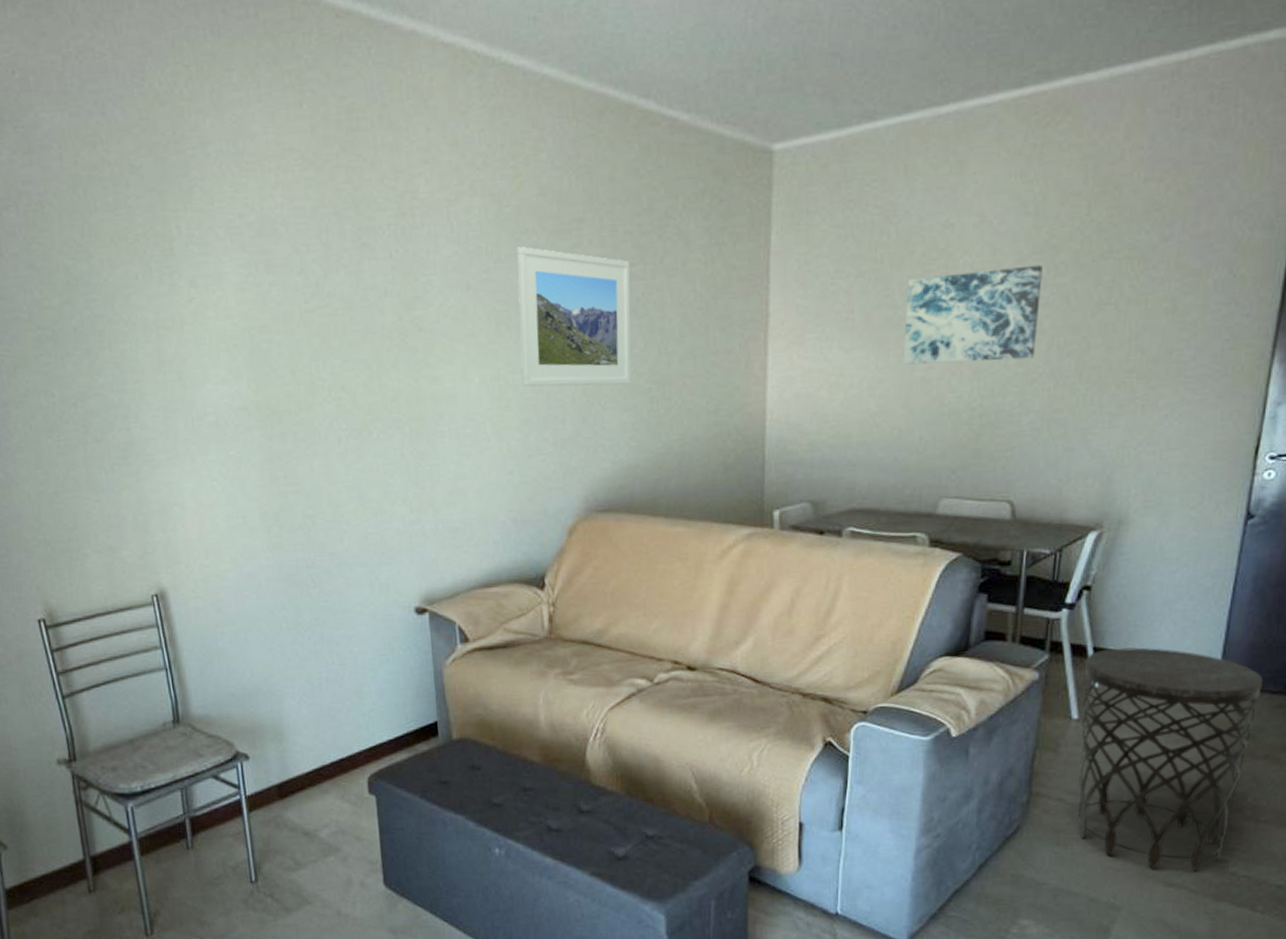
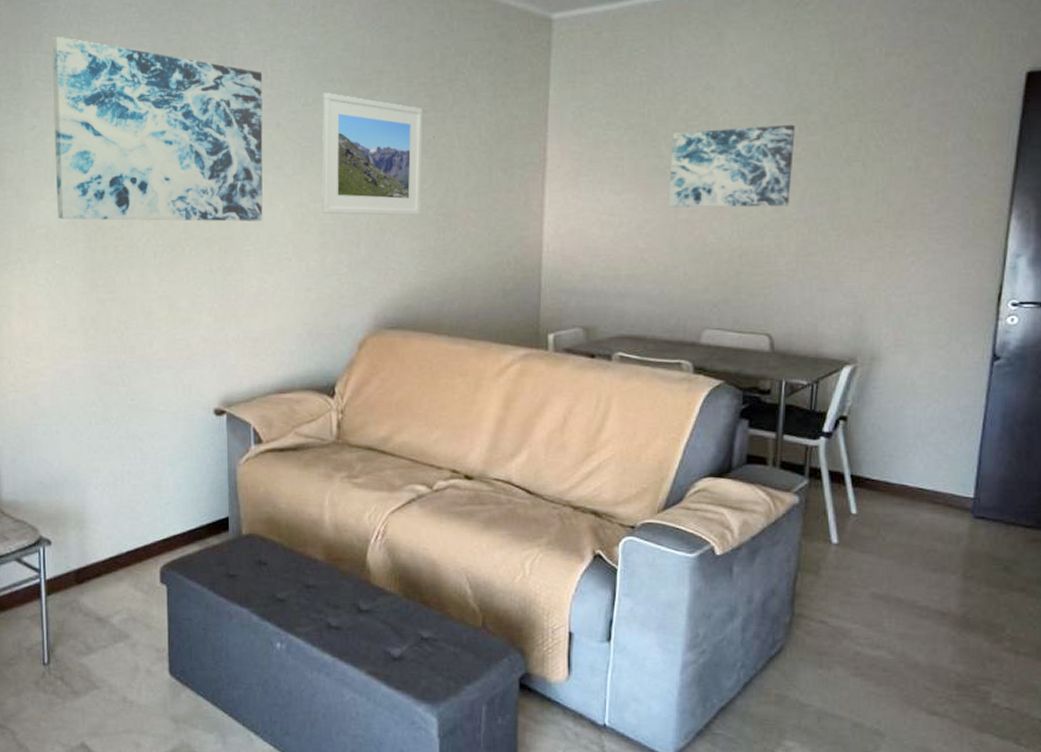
wall art: none [202,190,457,405] -> present [51,36,263,222]
side table: present [1077,647,1262,871] -> none [839,477,1015,701]

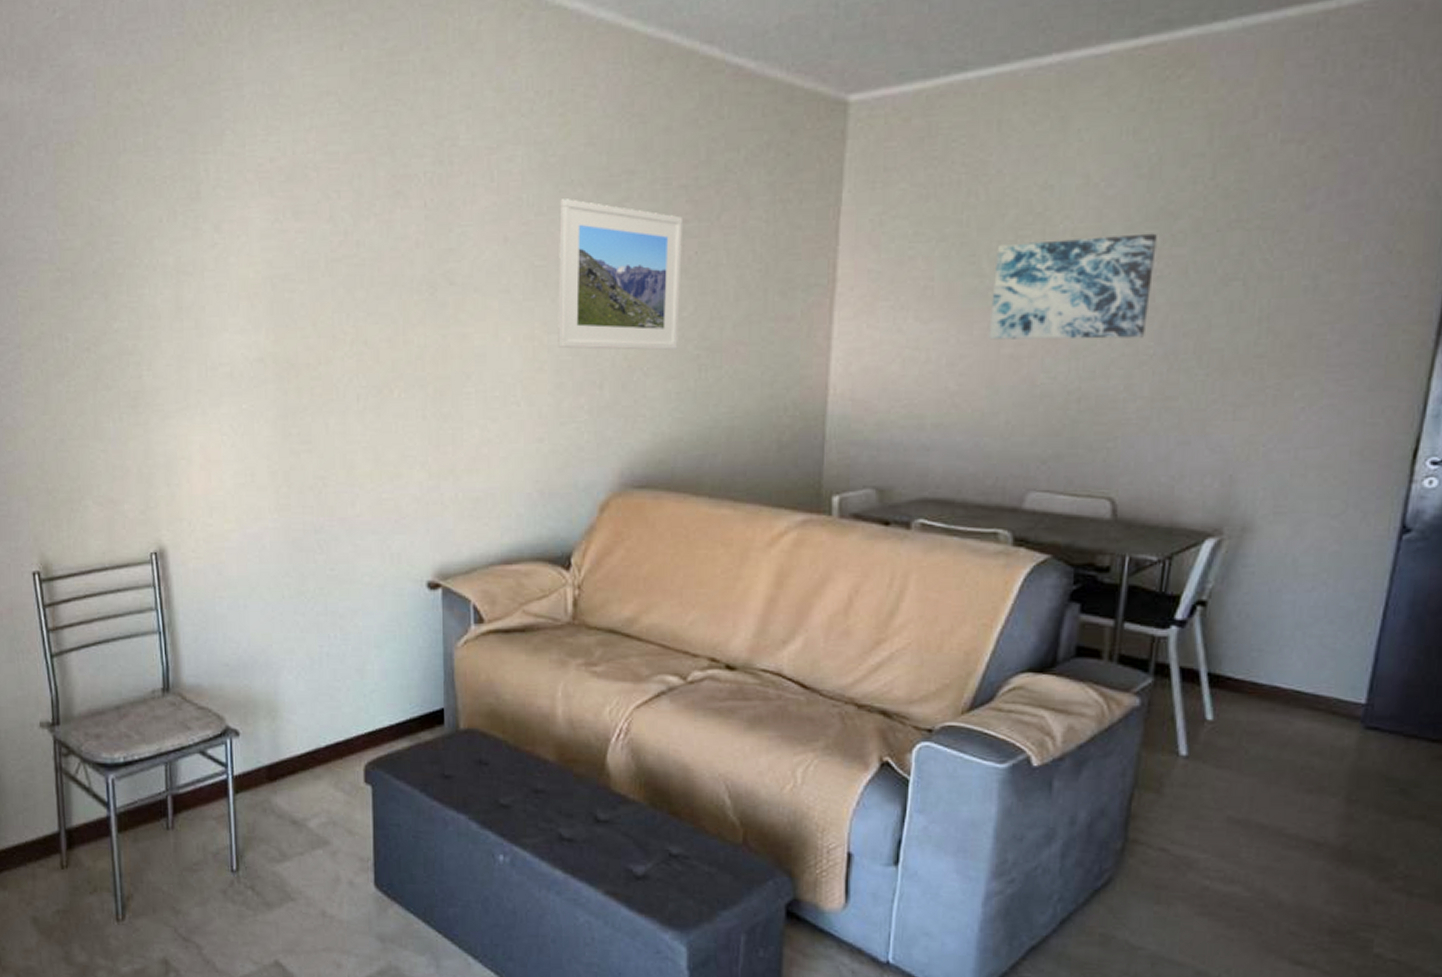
wall art: present [51,36,263,222] -> none [234,133,487,358]

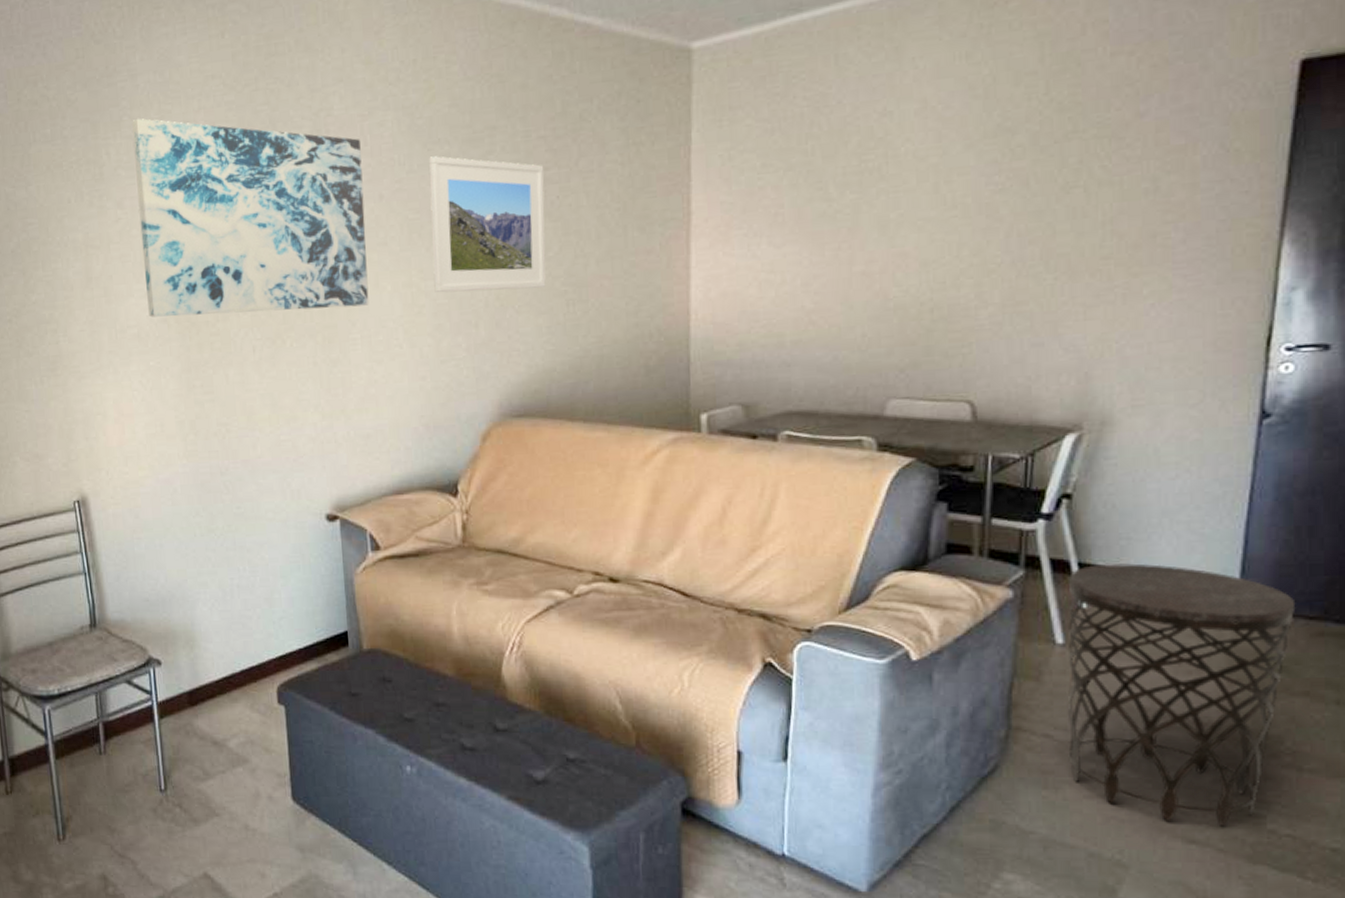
wall art: none [234,133,487,358] -> present [131,118,369,318]
wall art: present [989,233,1157,340] -> none [840,149,997,259]
side table: none [1183,676,1419,949] -> present [1067,563,1294,826]

